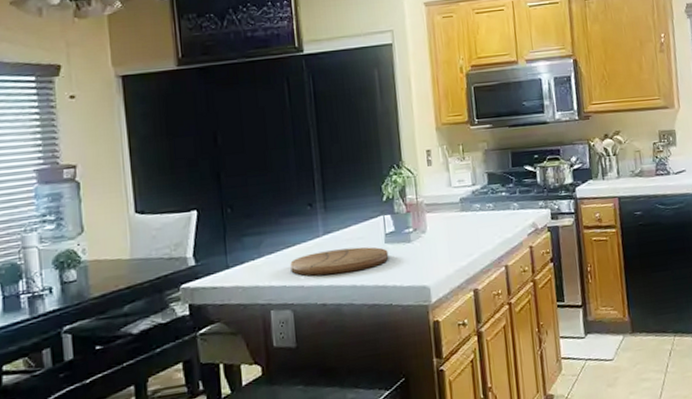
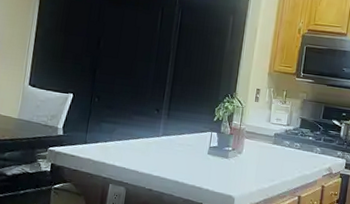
cutting board: present [290,247,389,276] -> none [131,148,209,171]

